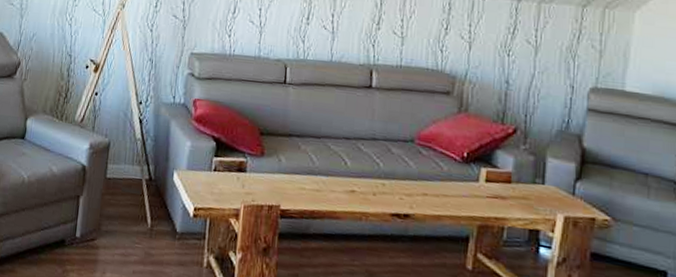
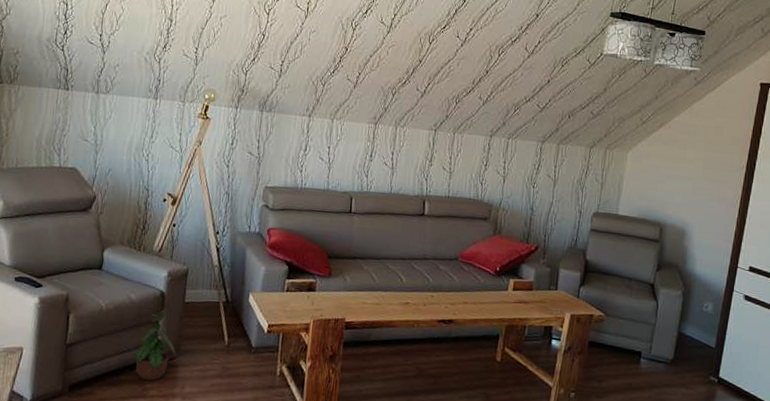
potted plant: none [55,185,97,262] -> present [135,310,177,381]

